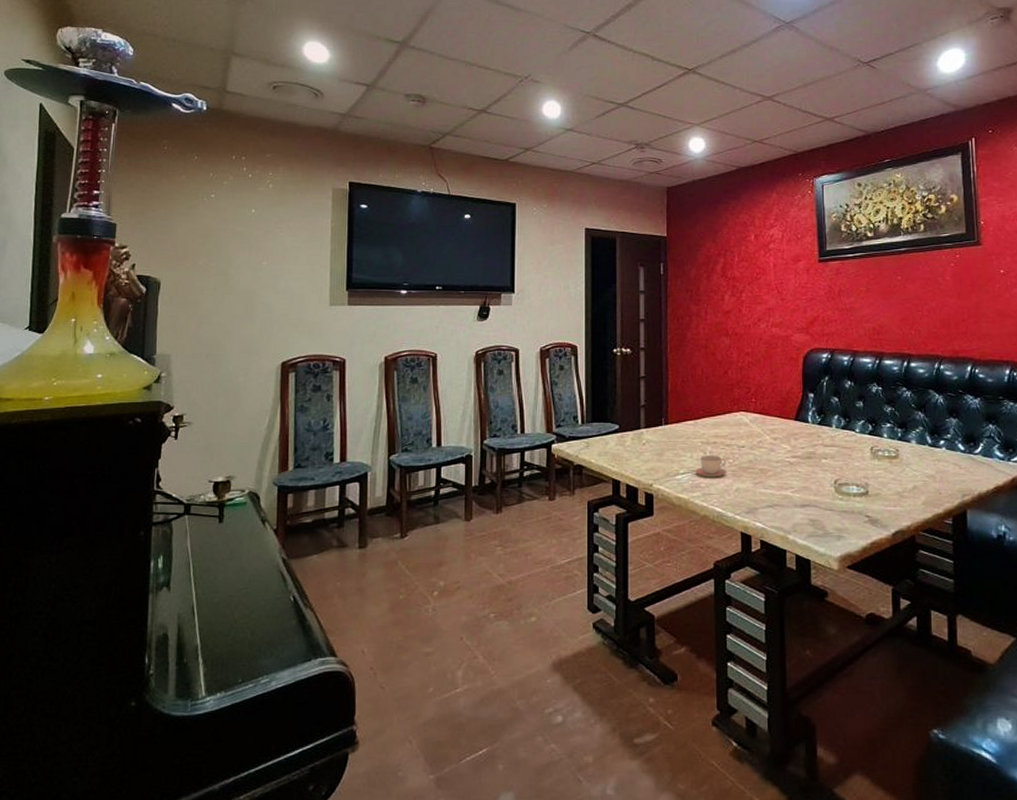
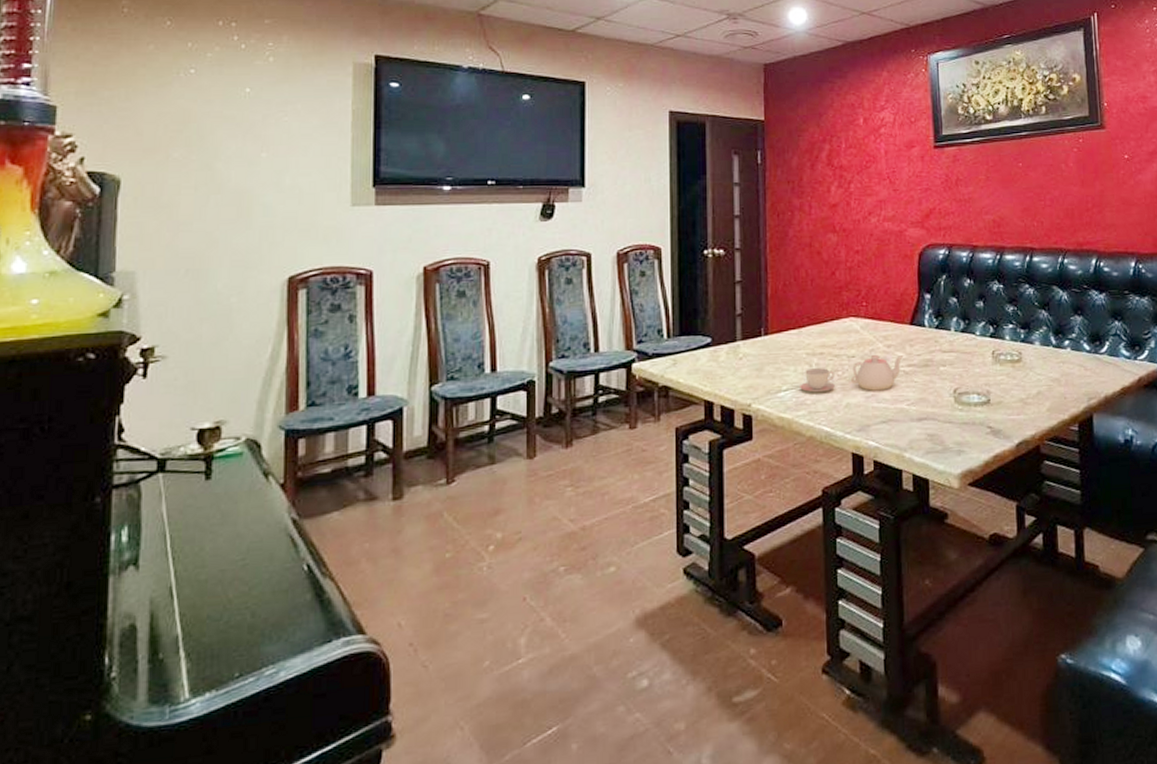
teapot: none [741,446,789,478] -> present [851,355,904,391]

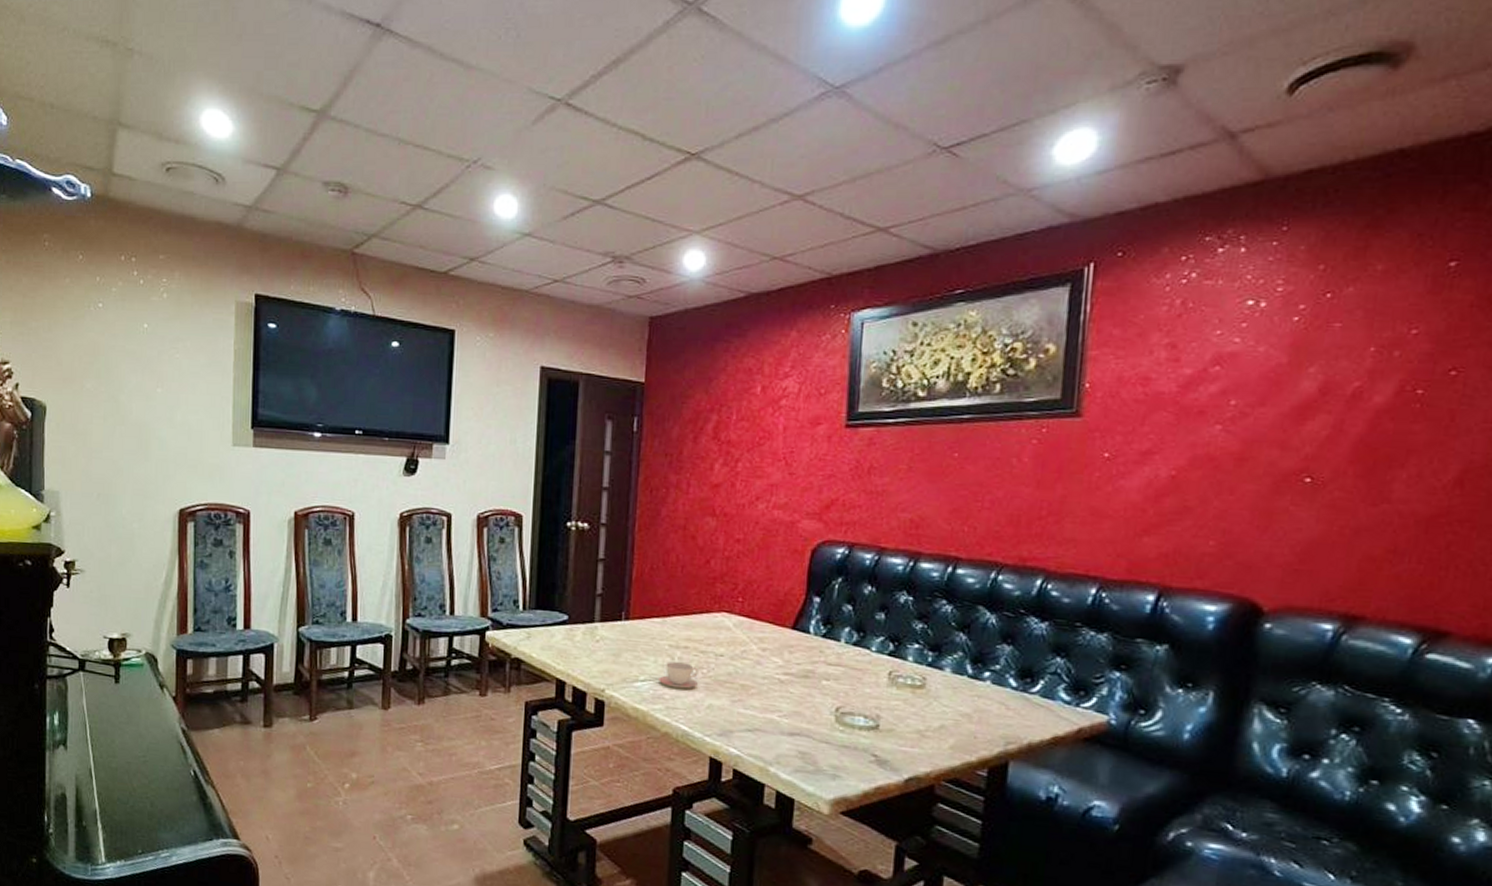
teapot: present [851,355,904,391] -> none [717,657,781,697]

